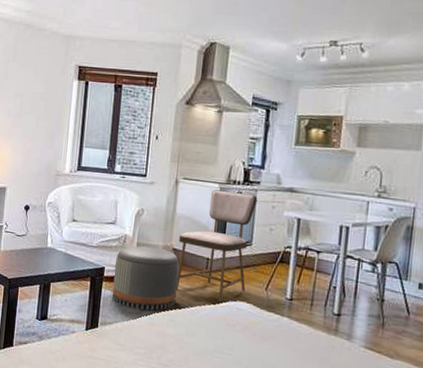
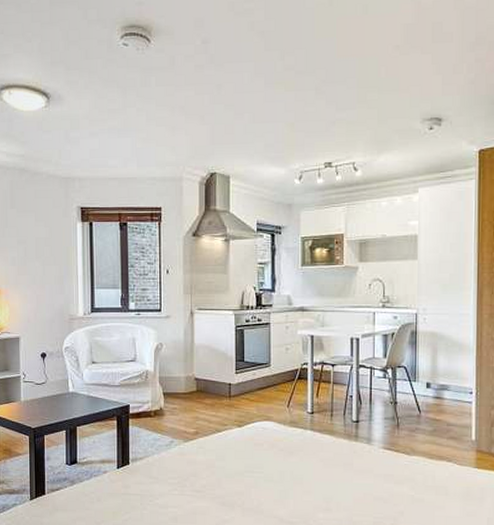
pouf: present [112,245,180,311] -> none [139,379,203,442]
dining chair: present [176,189,258,303] -> none [199,316,271,425]

